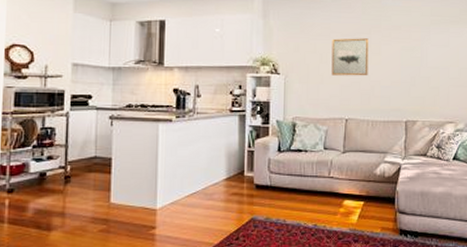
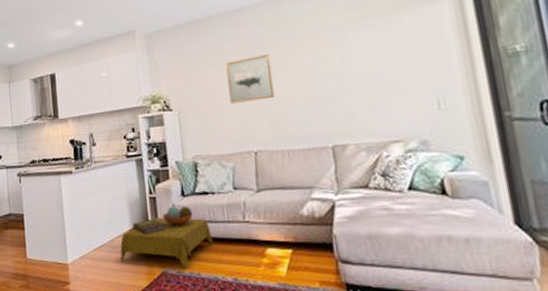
side table: none [212,160,301,216] -> present [120,206,213,269]

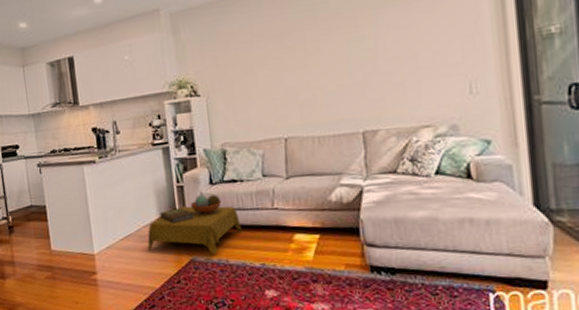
wall art: present [225,54,275,104] -> none [256,36,307,89]

